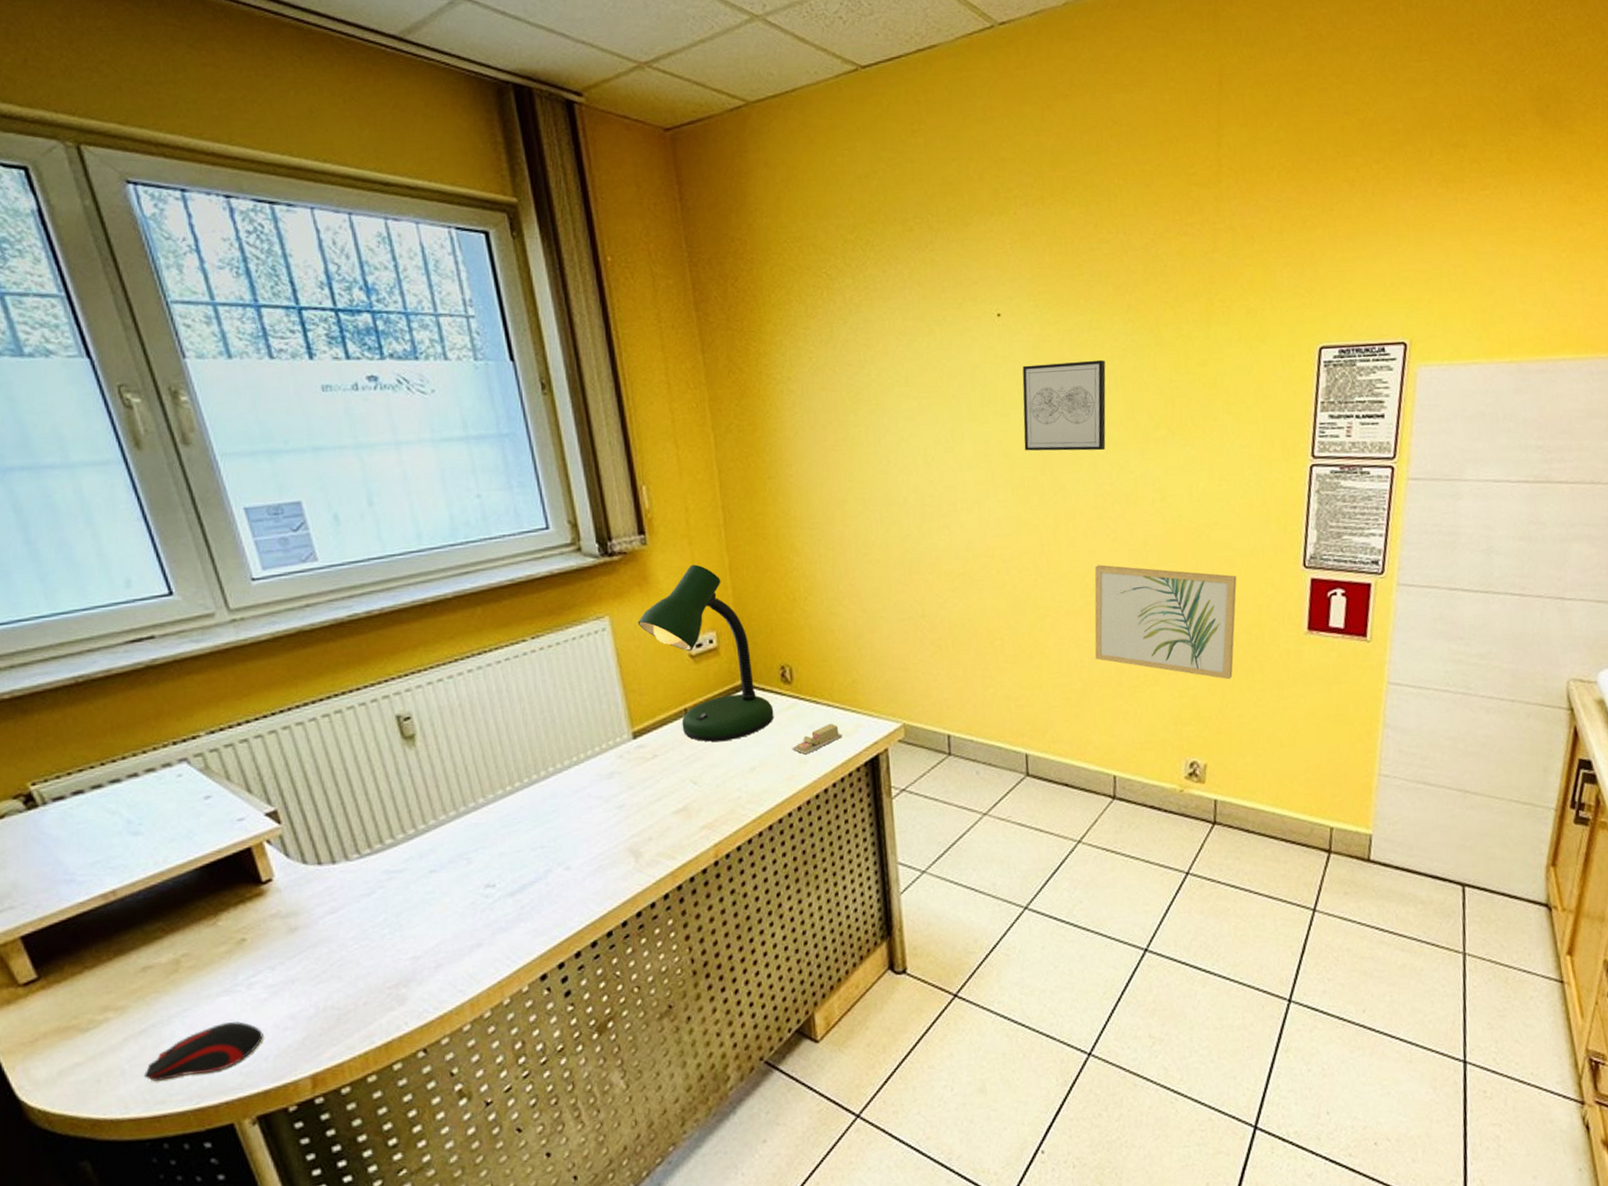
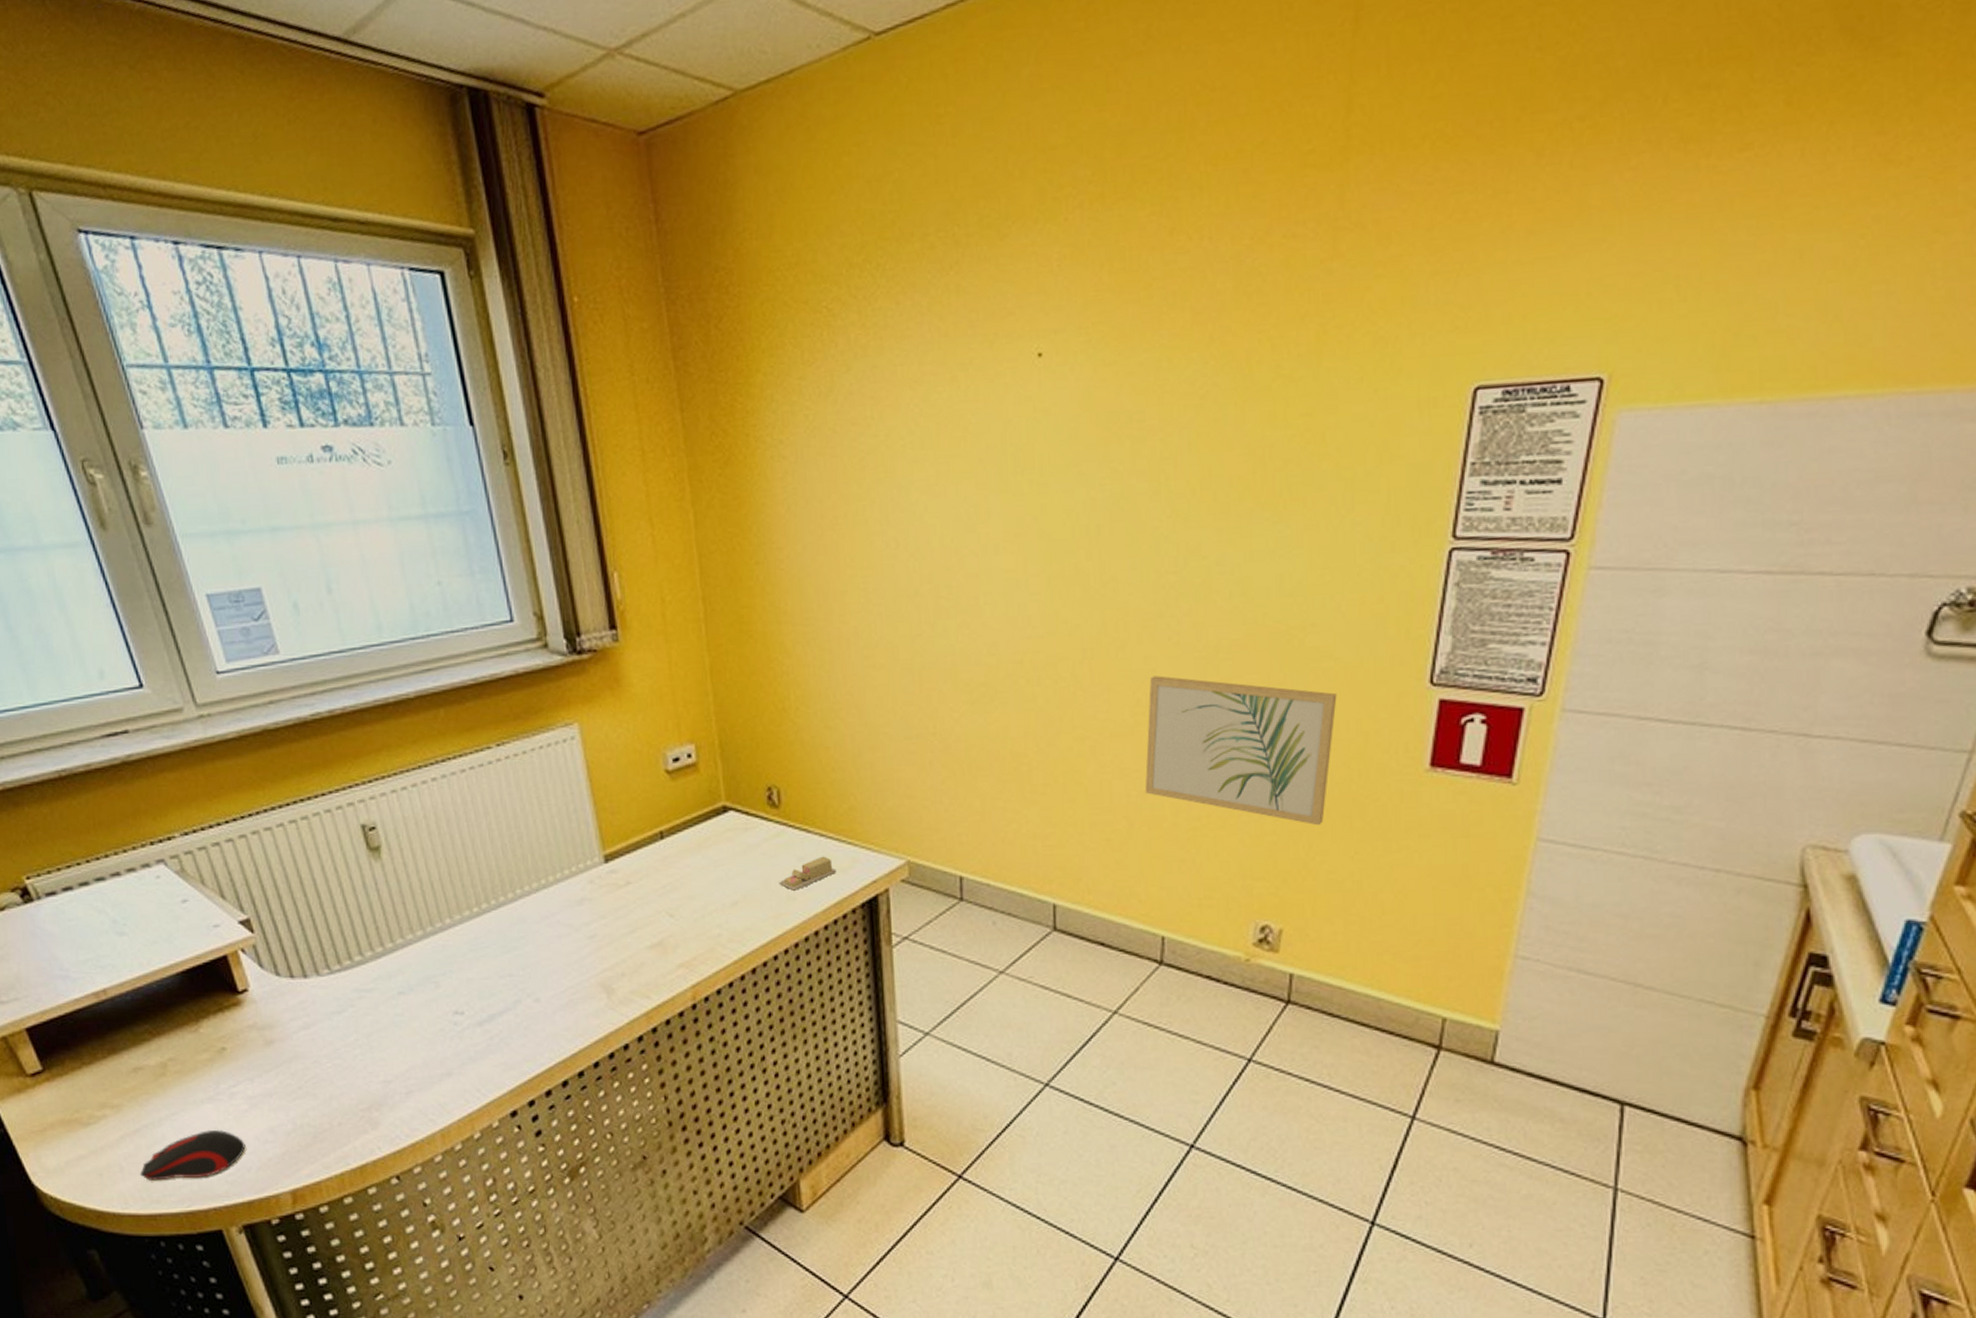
desk lamp: present [637,564,774,742] -> none [609,665,759,870]
wall art: present [1022,359,1106,451] -> none [1066,410,1176,531]

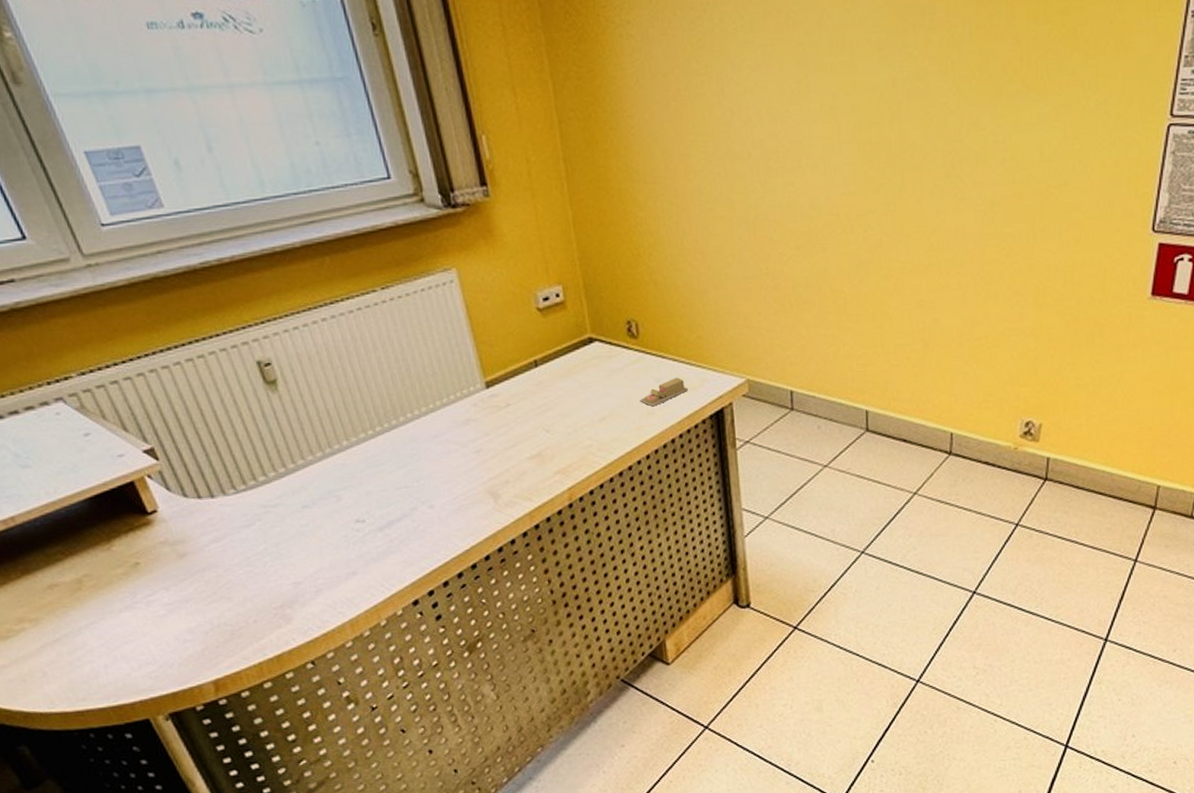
computer mouse: present [139,1129,246,1181] -> none [63,633,166,682]
wall art: present [1144,675,1337,826] -> none [937,225,1084,343]

